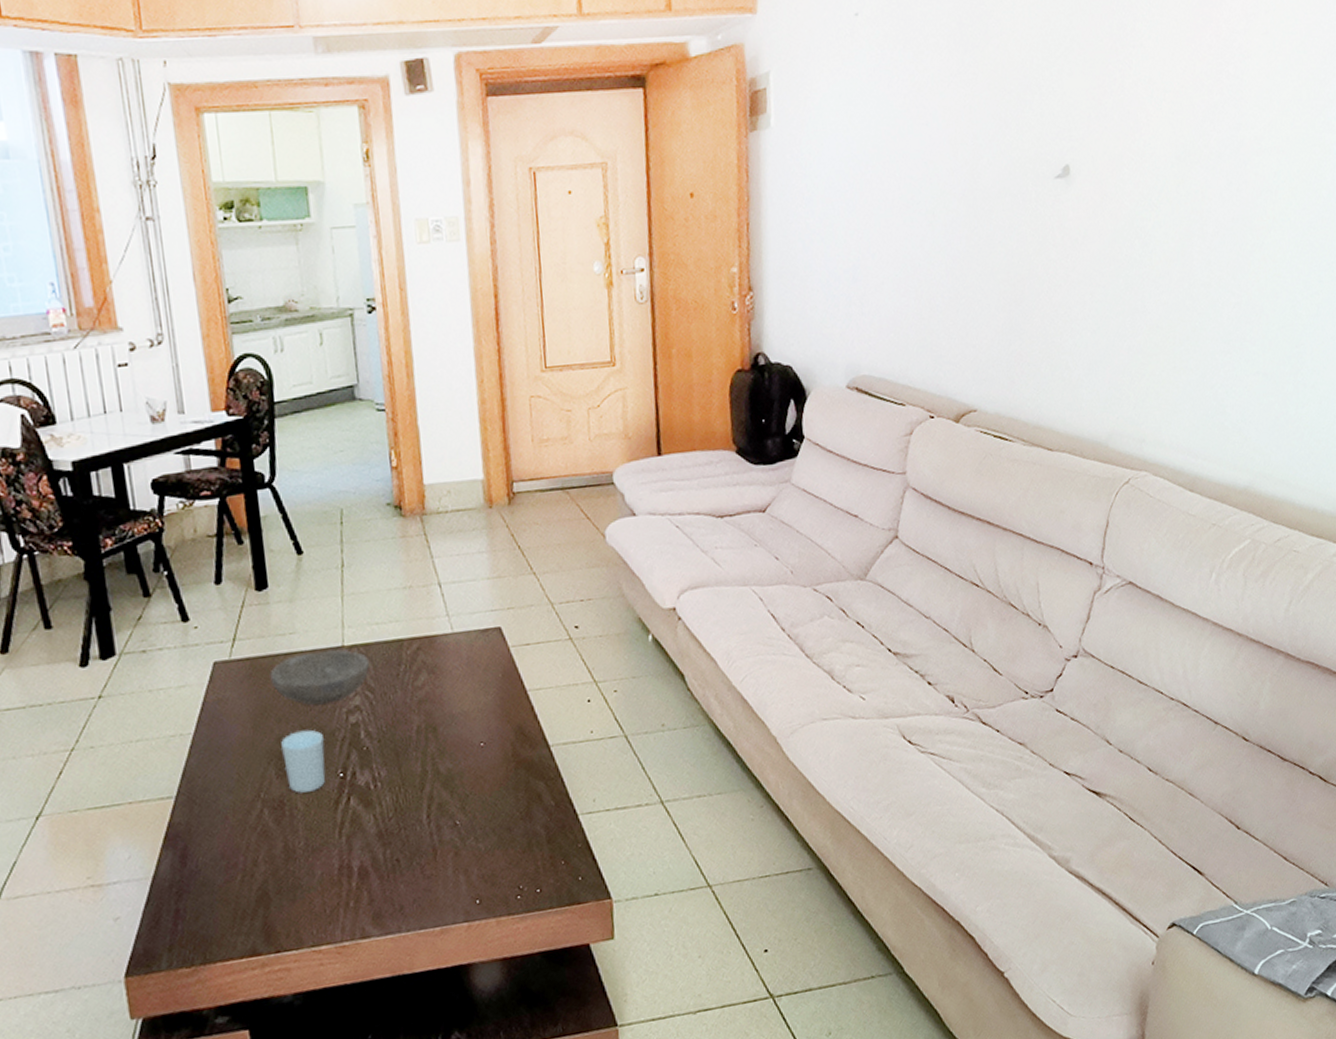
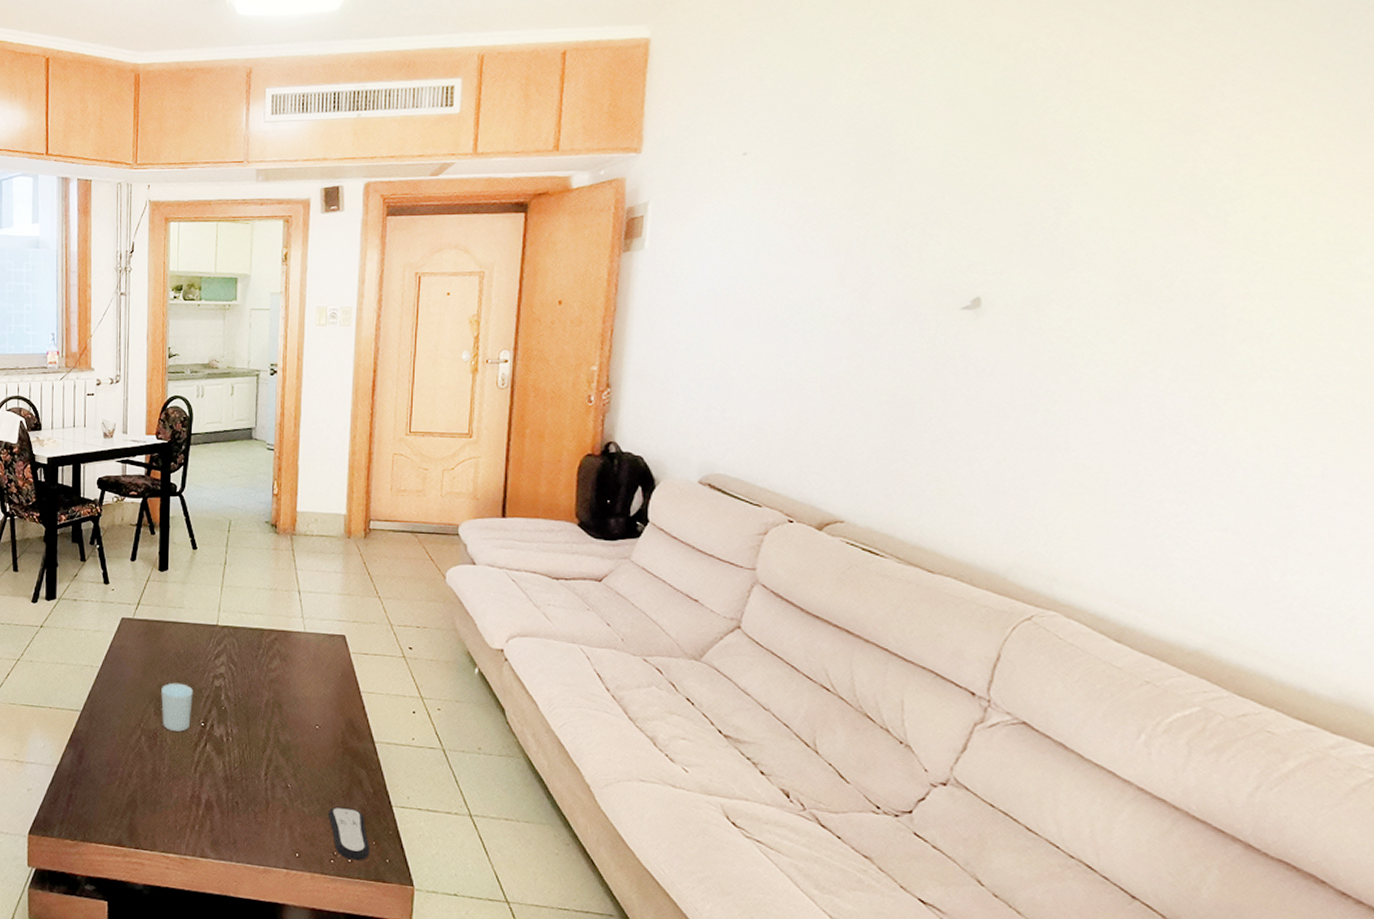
bowl: present [270,649,370,706] -> none [160,624,236,667]
remote control: none [507,829,560,890] -> present [328,806,370,861]

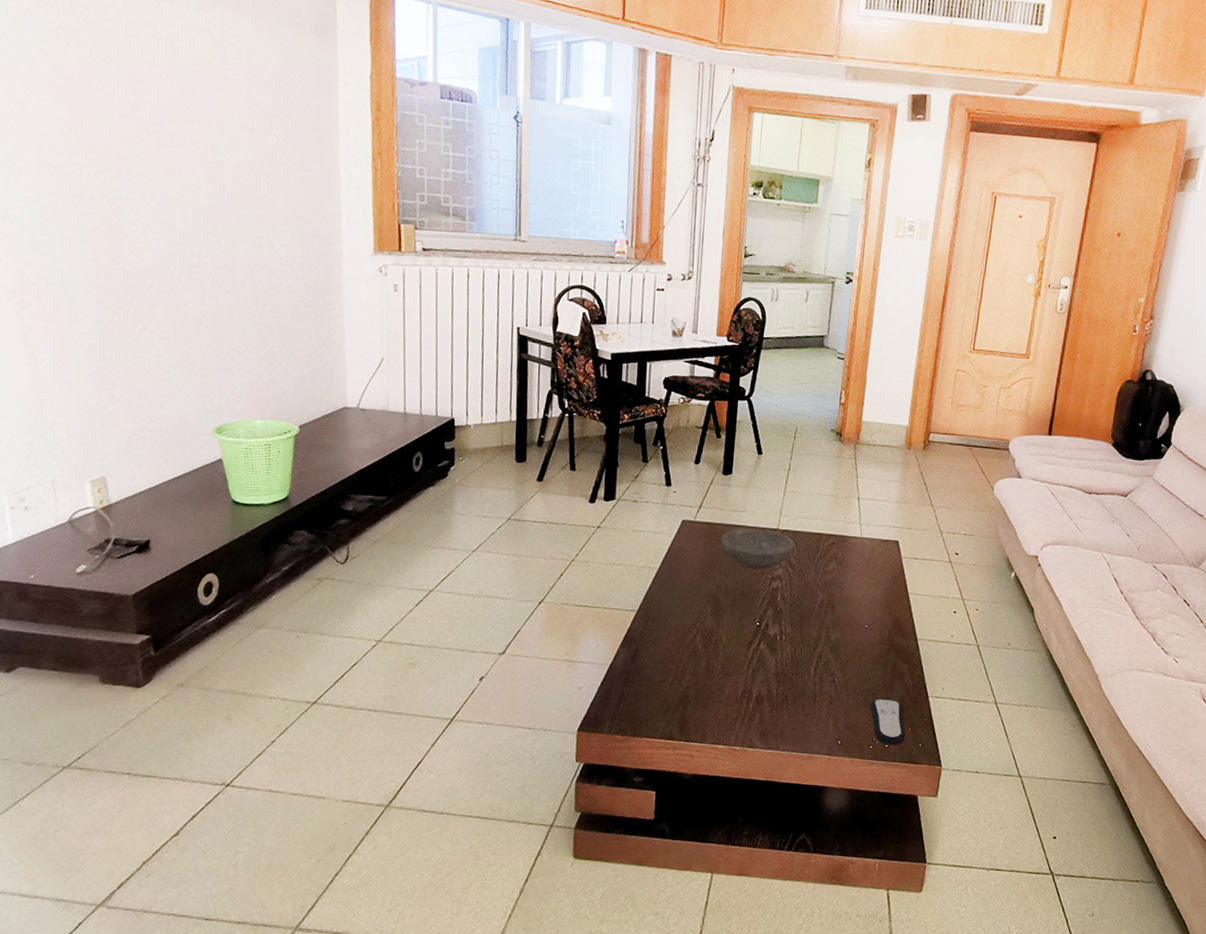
bowl: none [160,624,236,667] -> present [720,527,795,569]
cup: present [161,683,193,732] -> none [718,584,750,631]

